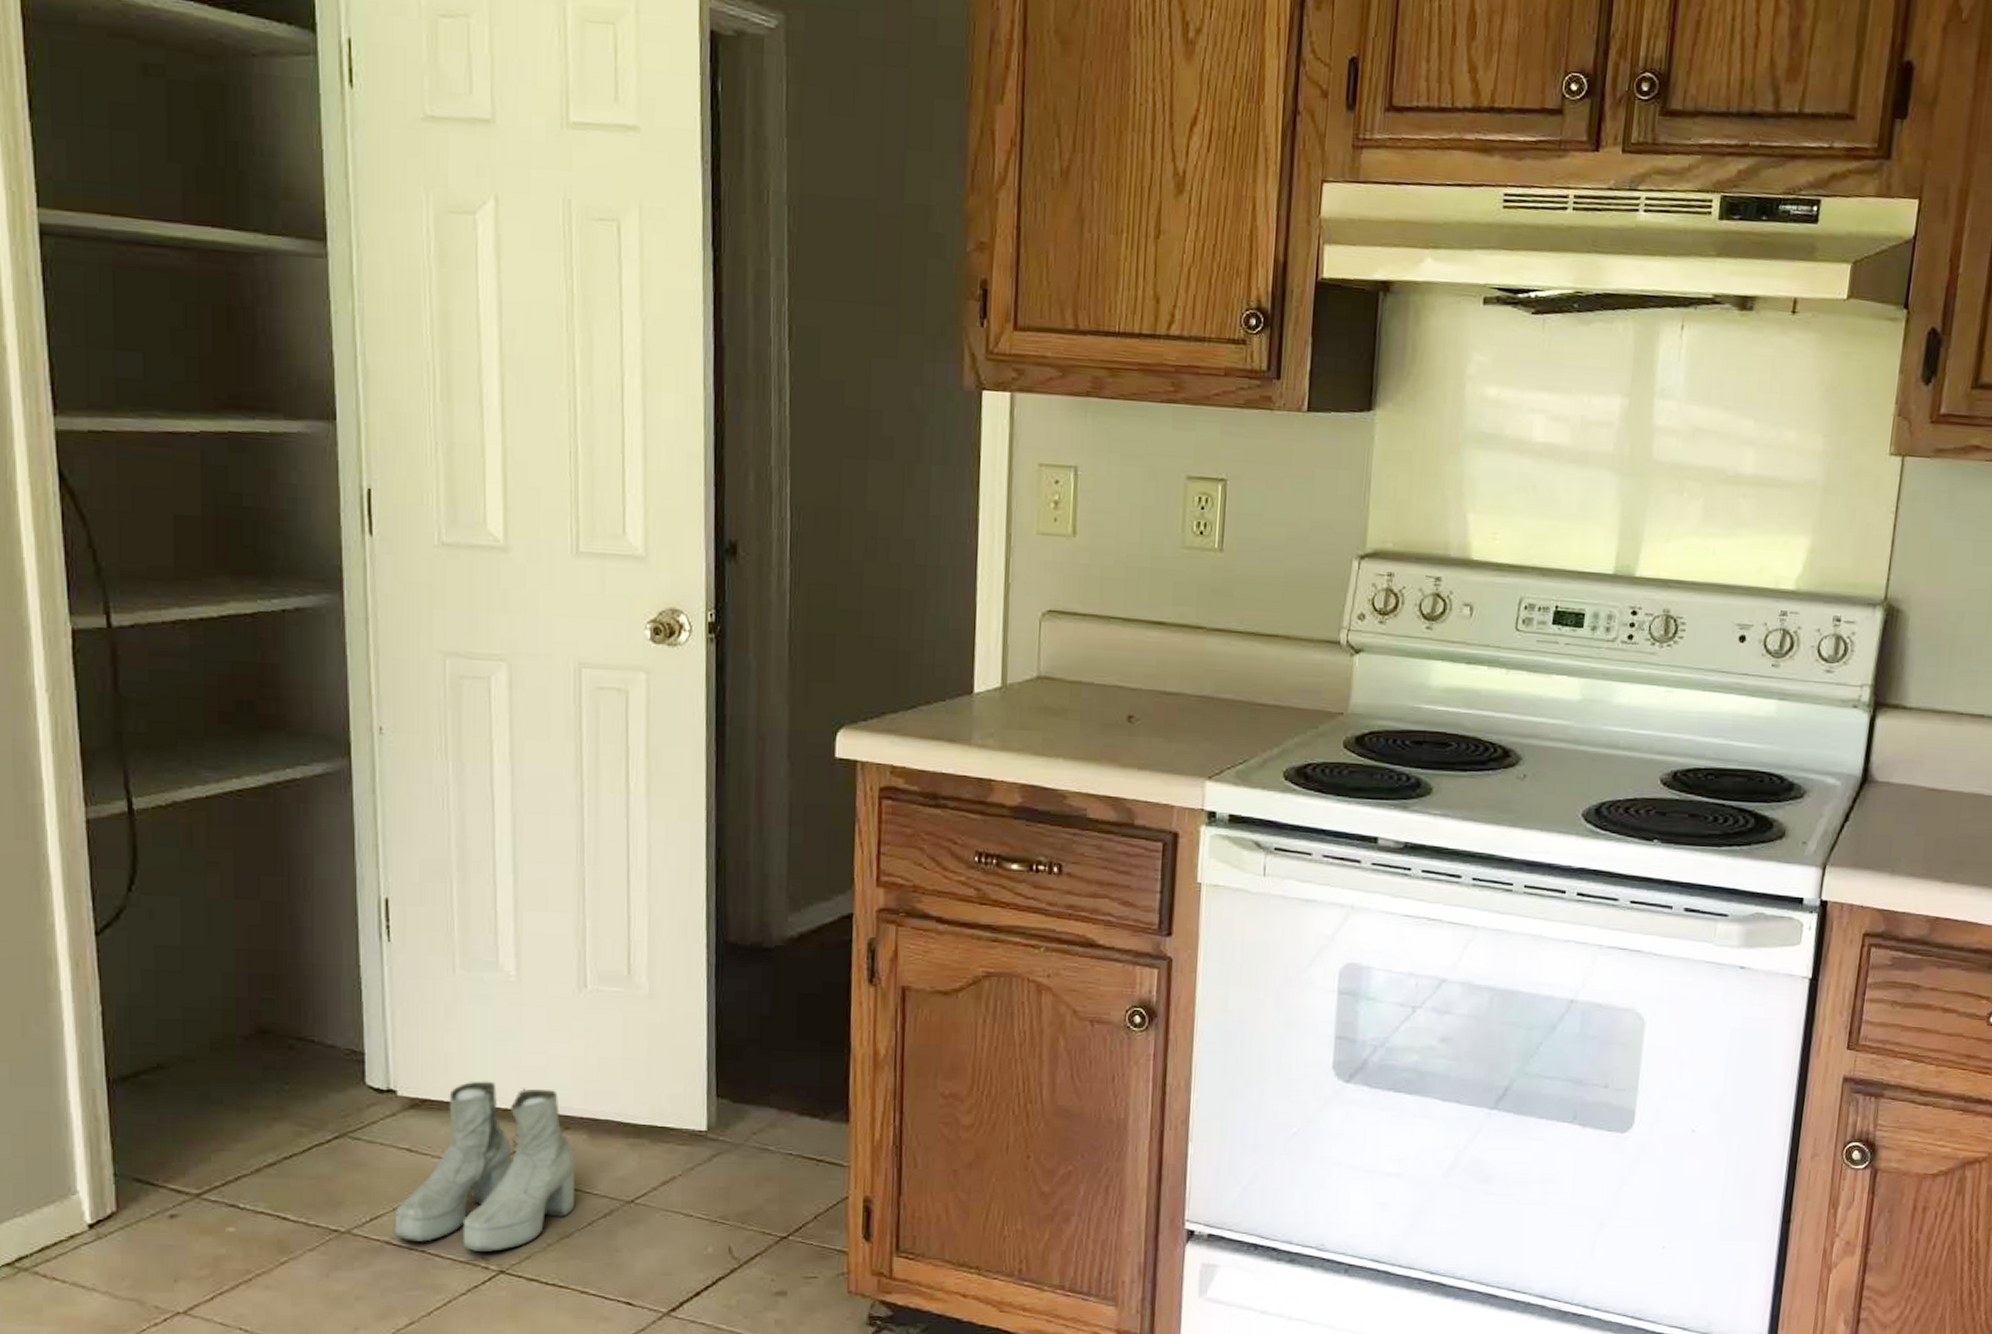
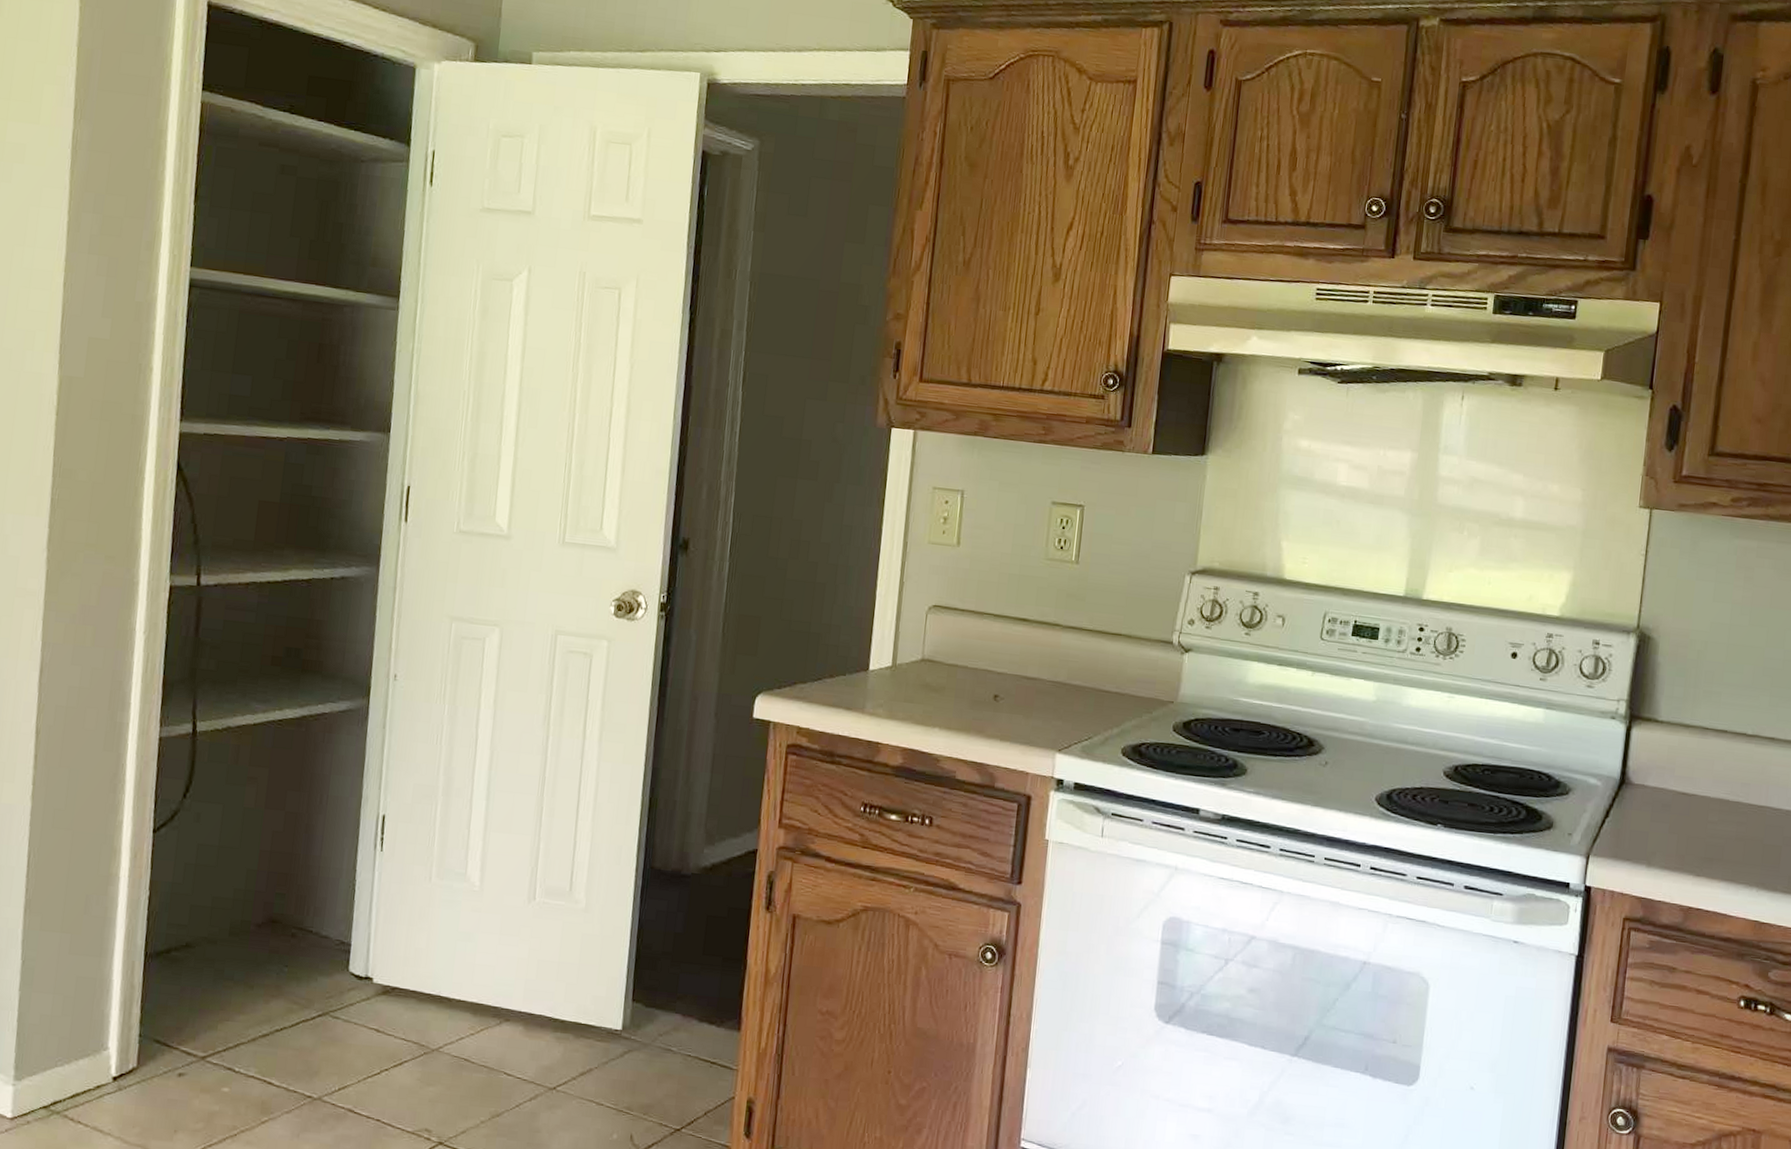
boots: present [394,1081,576,1253] -> none [356,974,511,1125]

